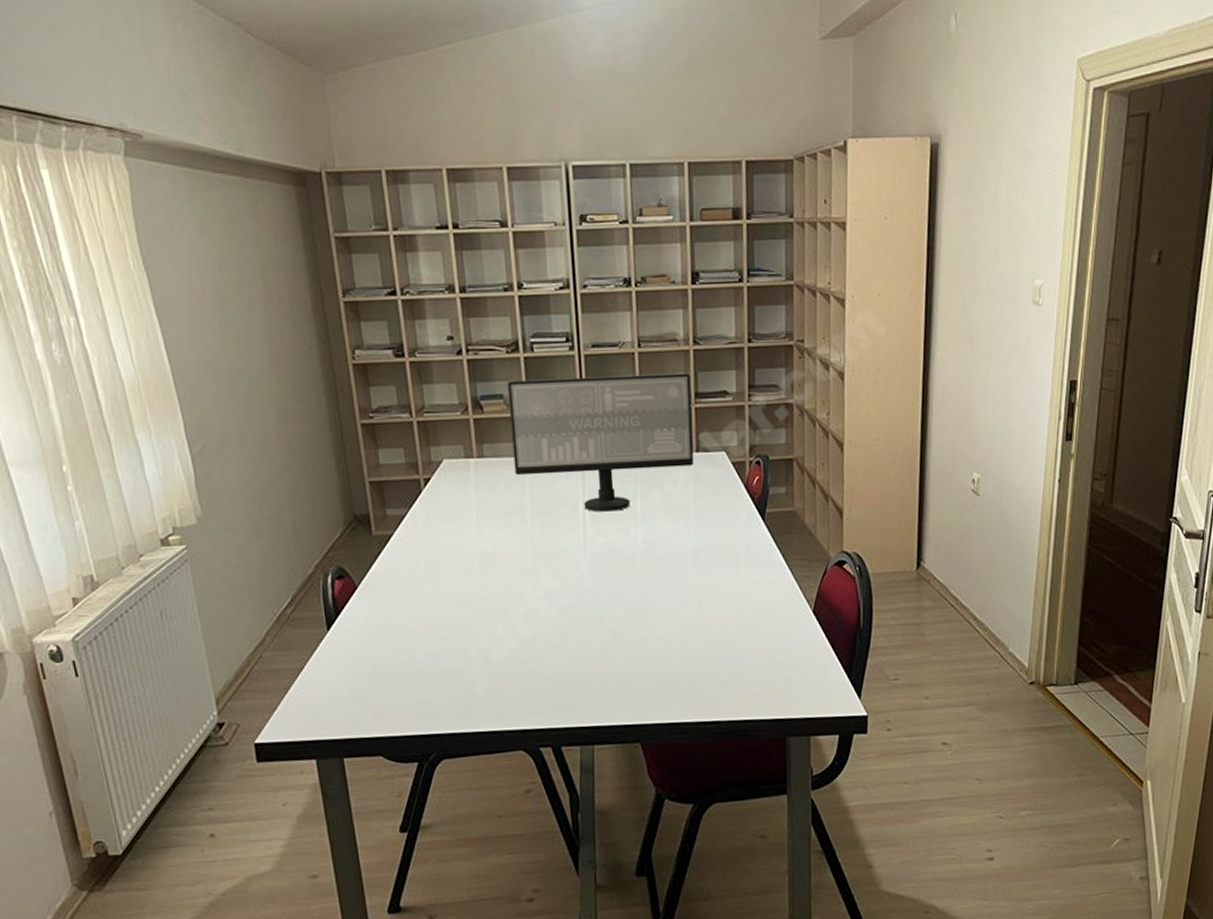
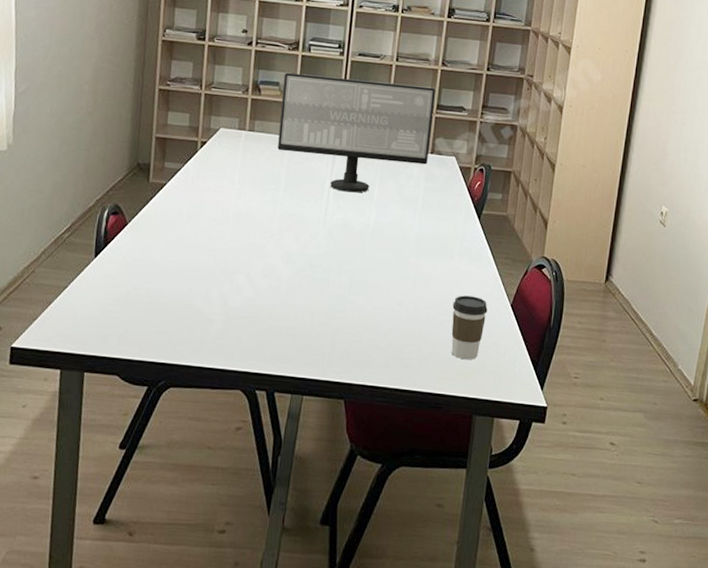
coffee cup: none [746,607,787,680] -> present [451,295,488,360]

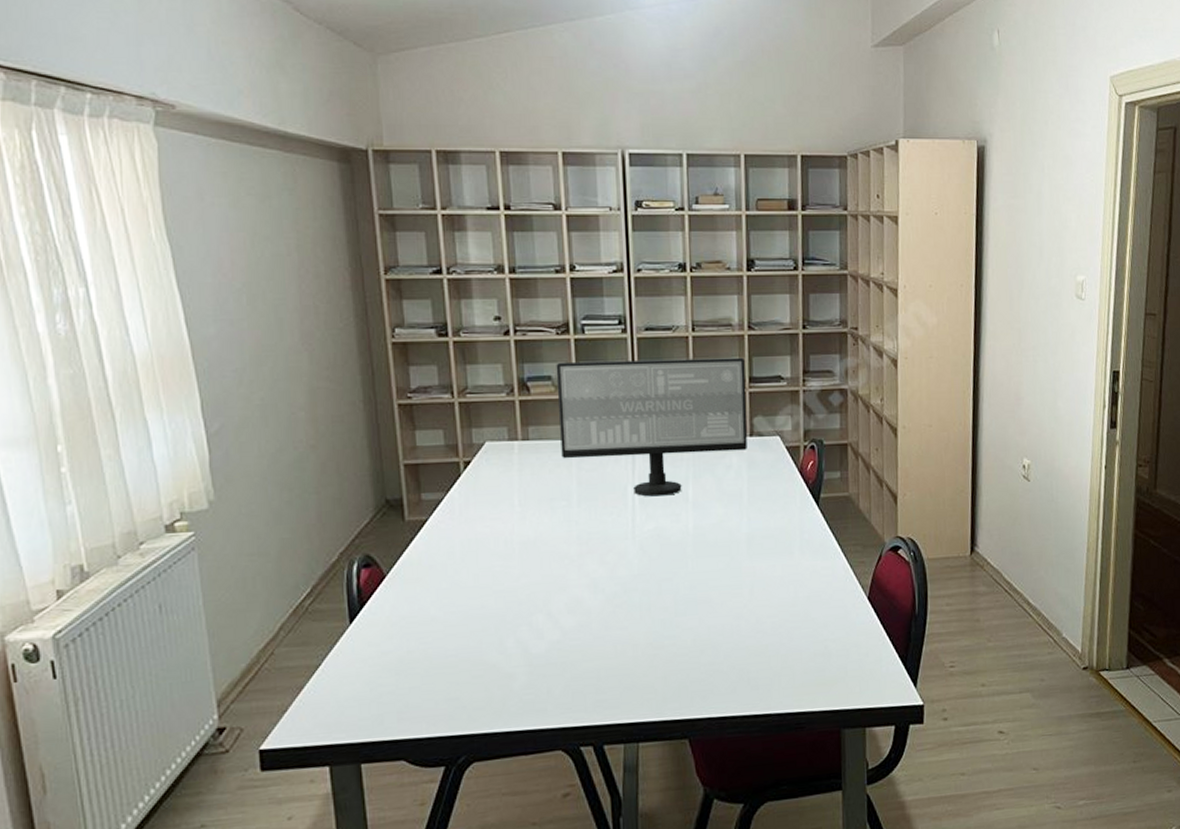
coffee cup: present [451,295,488,360] -> none [800,594,842,669]

